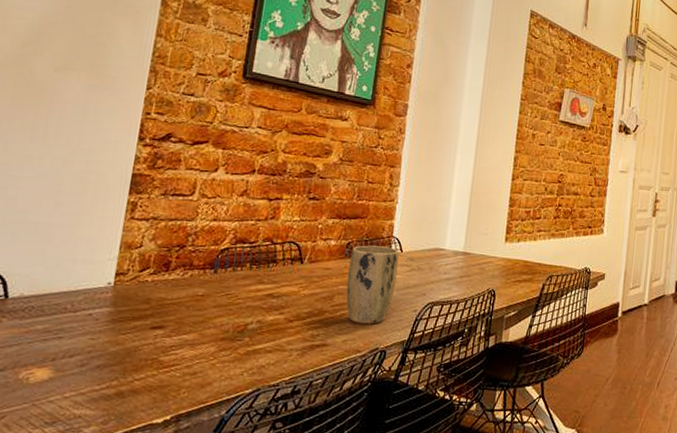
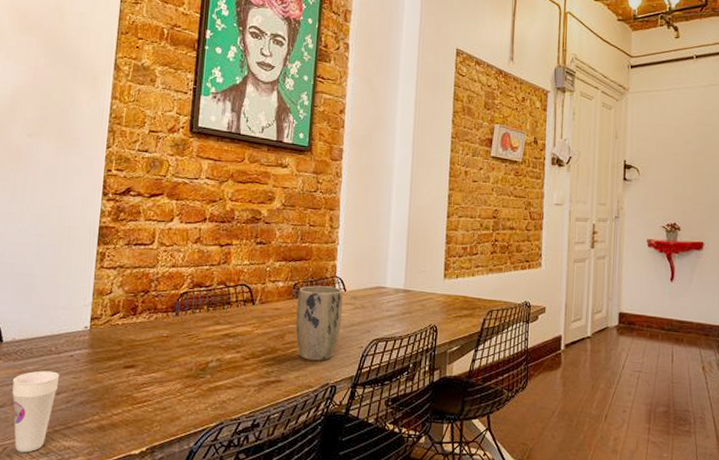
cup: none [14,330,75,422] -> present [12,370,60,453]

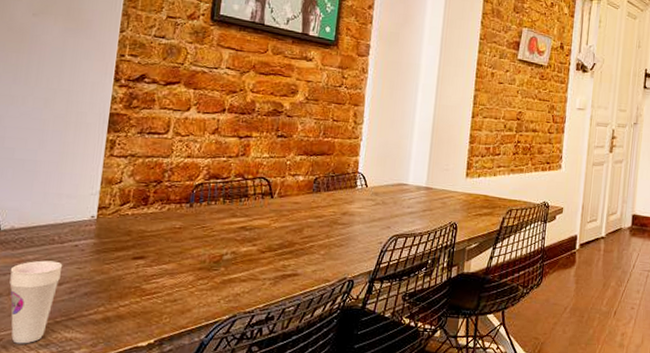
plant pot: present [295,285,343,361] -> none [314,180,365,256]

